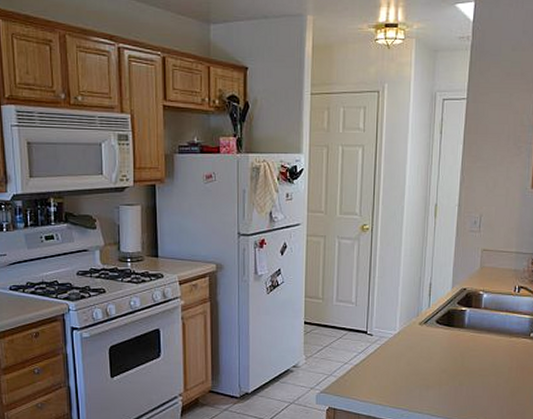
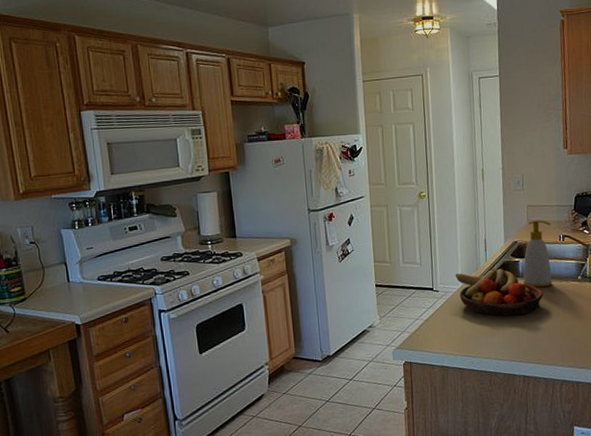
fruit bowl: none [393,316,489,370] -> present [455,268,544,316]
soap bottle: none [468,266,507,342] -> present [523,219,552,288]

